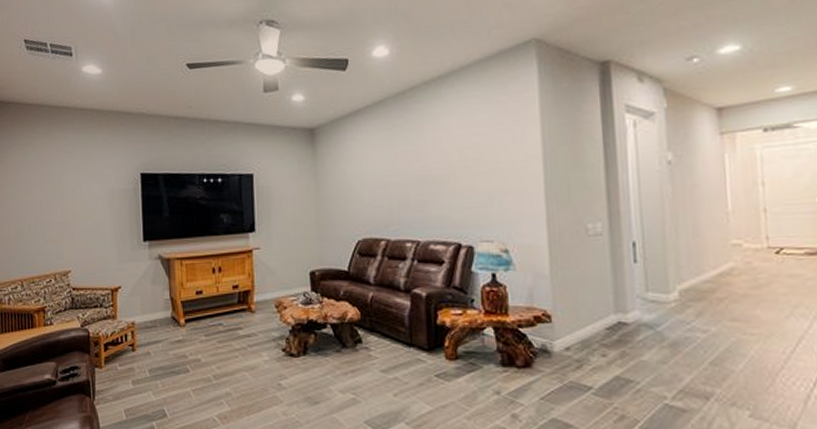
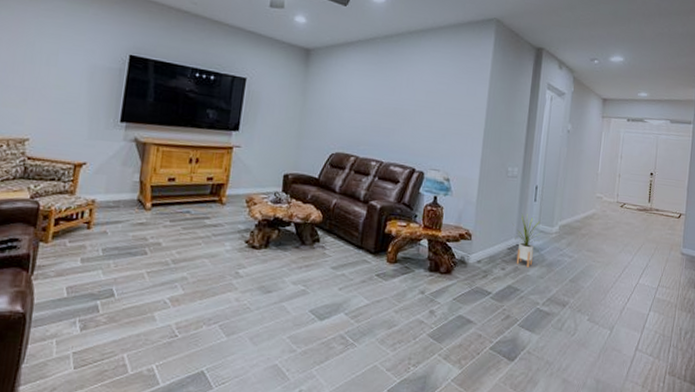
house plant: none [607,281,652,352] -> present [512,214,541,268]

